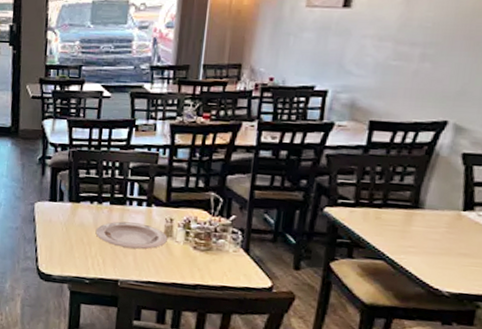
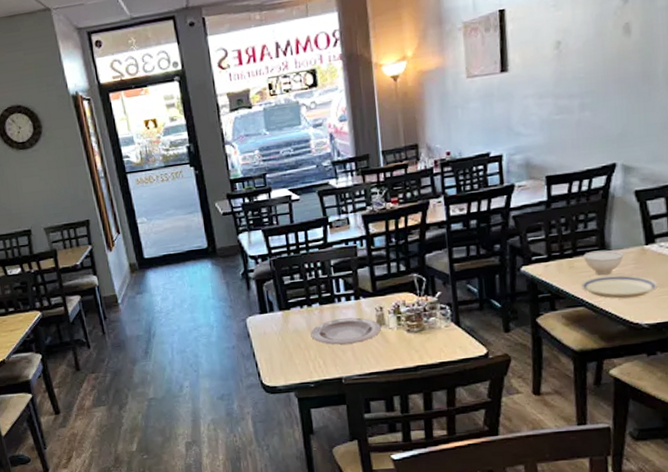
plate: none [385,232,469,263] -> present [581,274,659,299]
bowl: none [393,206,438,234] -> present [583,249,624,276]

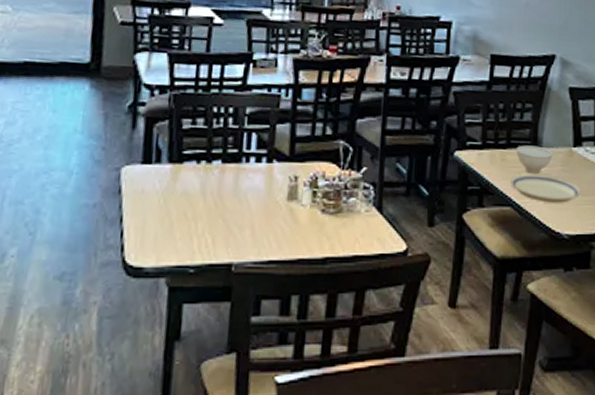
plate: present [310,317,381,345] -> none [203,184,292,219]

